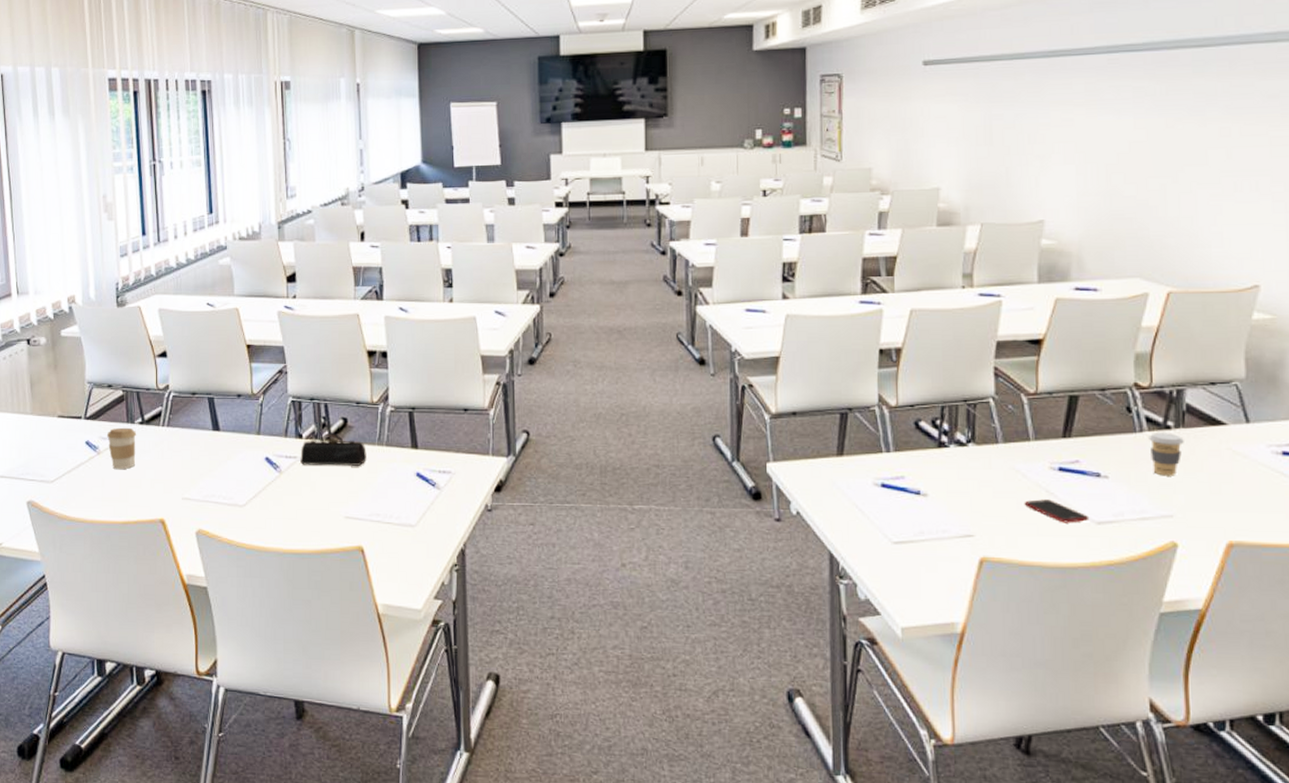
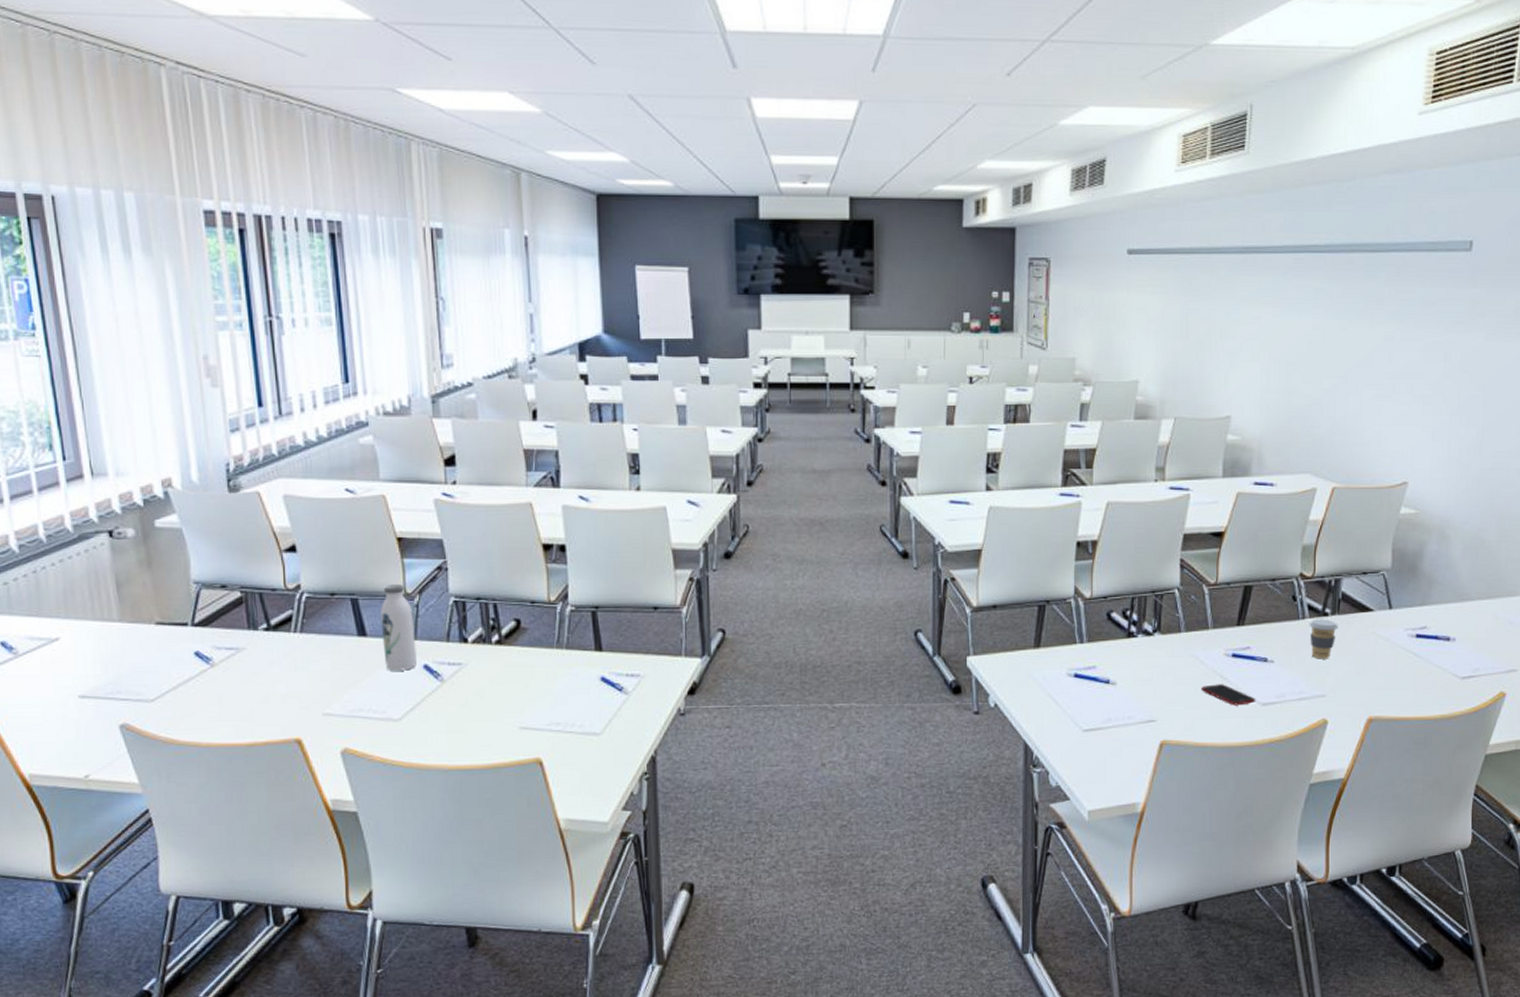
coffee cup: present [107,427,137,469] -> none [223,634,262,683]
water bottle: none [232,386,259,462] -> present [381,584,417,671]
pencil case: present [300,432,367,466] -> none [465,635,544,672]

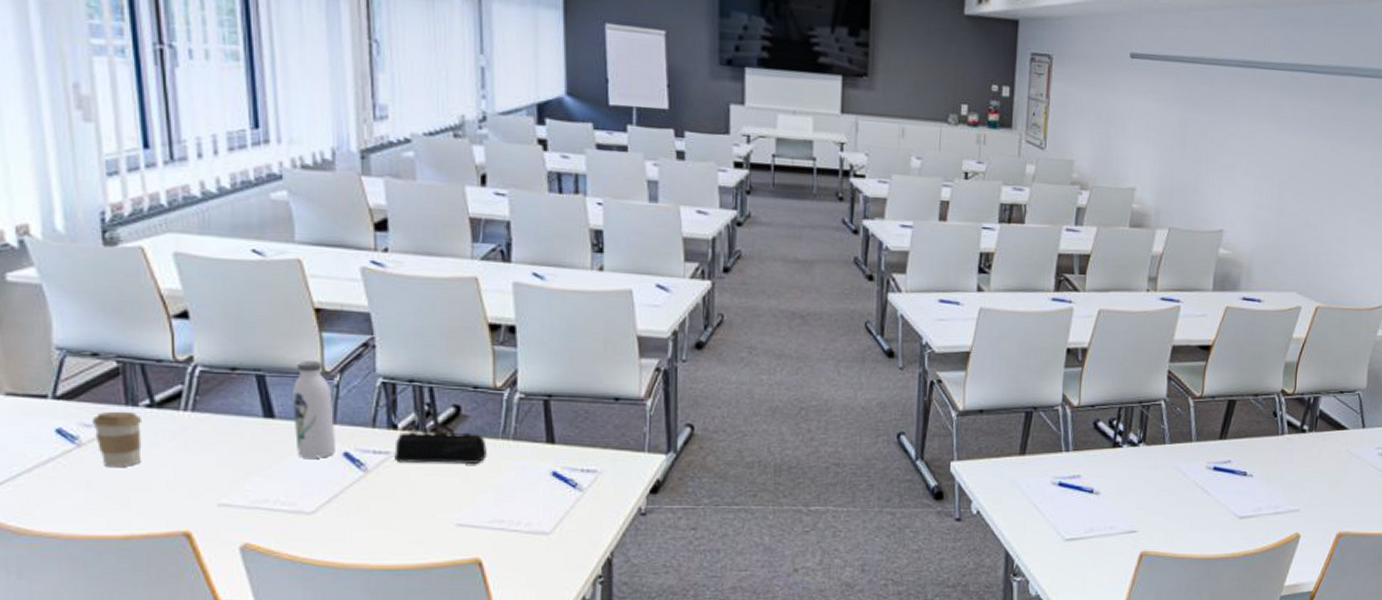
coffee cup: none [223,634,262,683] -> present [93,411,143,467]
pencil case: none [465,635,544,672] -> present [394,422,487,464]
cell phone: present [1201,684,1256,706] -> none [1182,496,1234,518]
coffee cup: present [1309,619,1338,659] -> none [1288,436,1315,475]

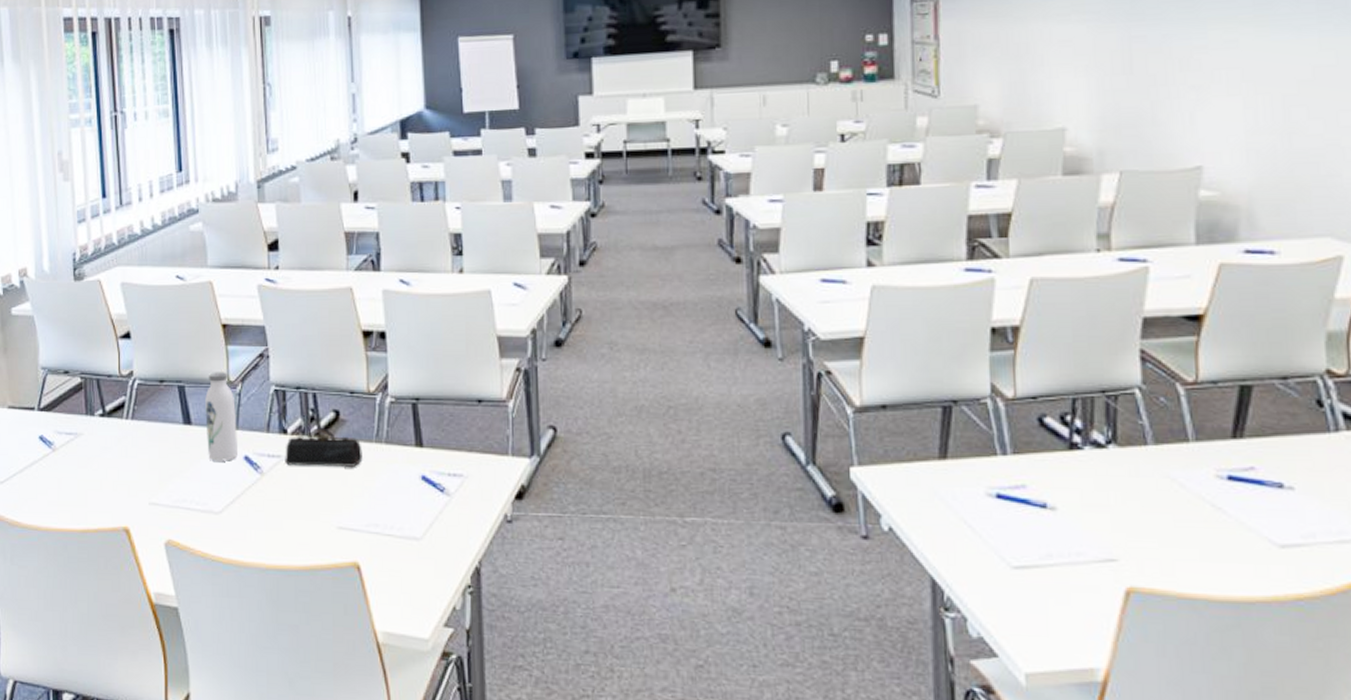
coffee cup: present [93,411,143,467] -> none [64,420,97,468]

